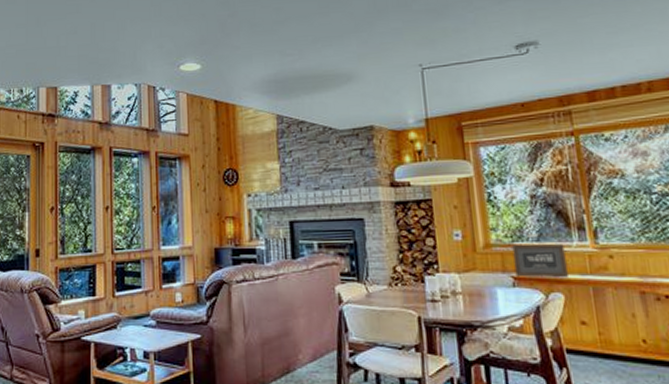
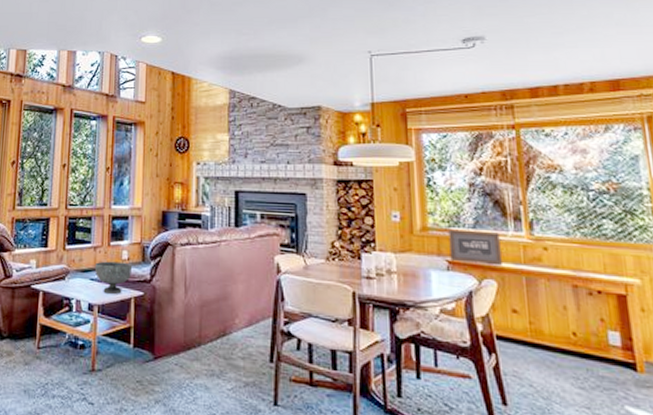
decorative bowl: none [147,305,188,339] -> present [94,261,133,294]

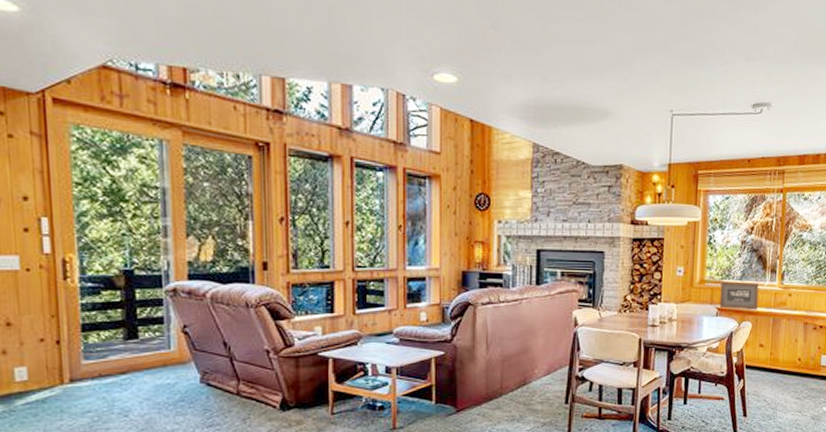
decorative bowl: present [94,261,133,294] -> none [390,324,432,355]

